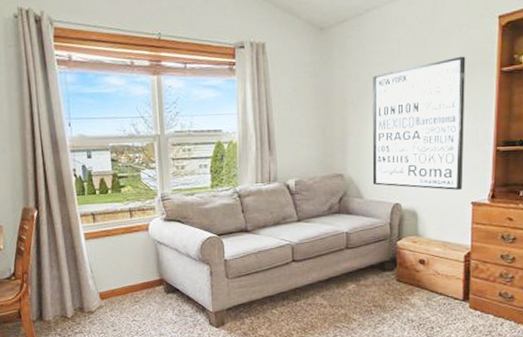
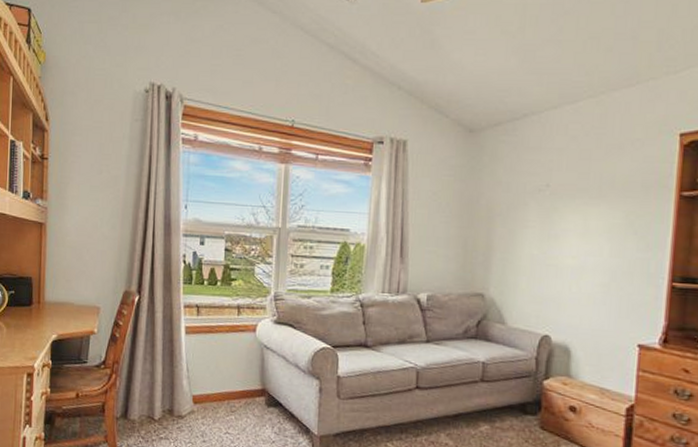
wall art: present [372,56,466,190] -> none [518,174,639,328]

